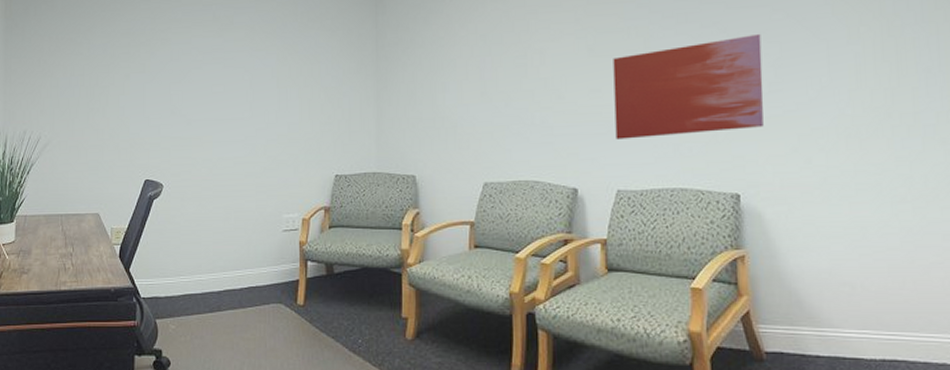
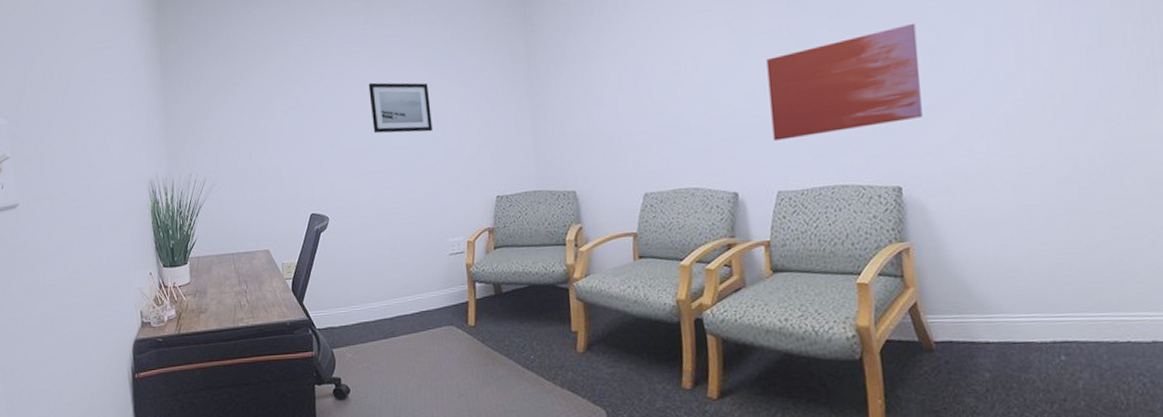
wall art: none [214,52,275,106] -> present [368,82,433,134]

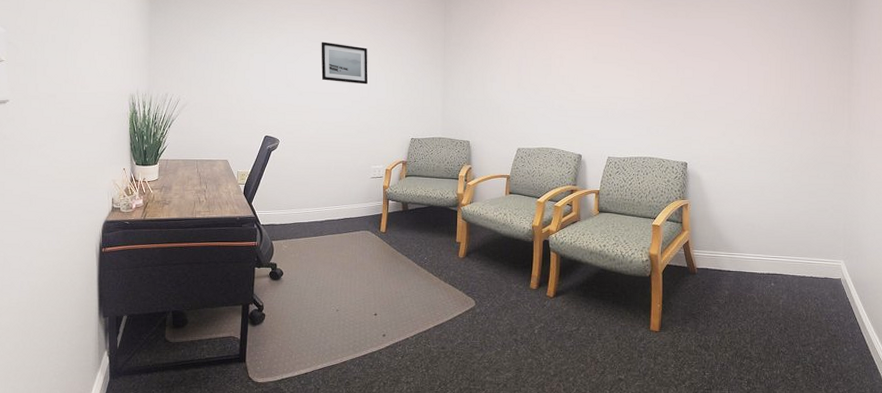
wall art: present [766,23,923,141] -> none [609,54,707,122]

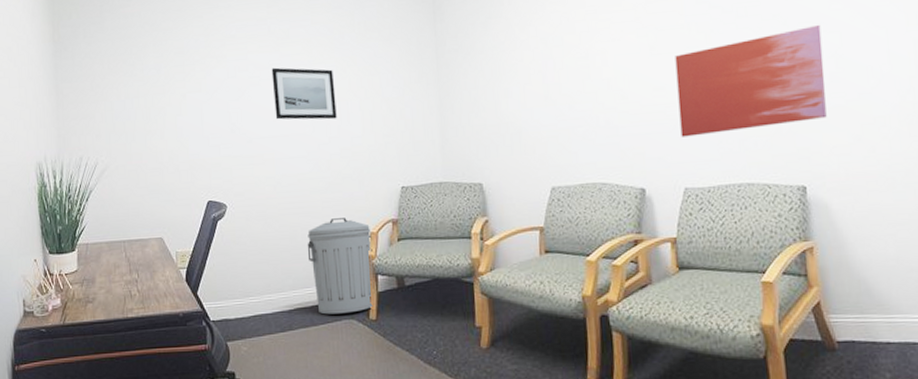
trash can: none [338,157,388,226] -> present [307,218,374,315]
wall art: none [609,54,707,122] -> present [675,24,827,137]

